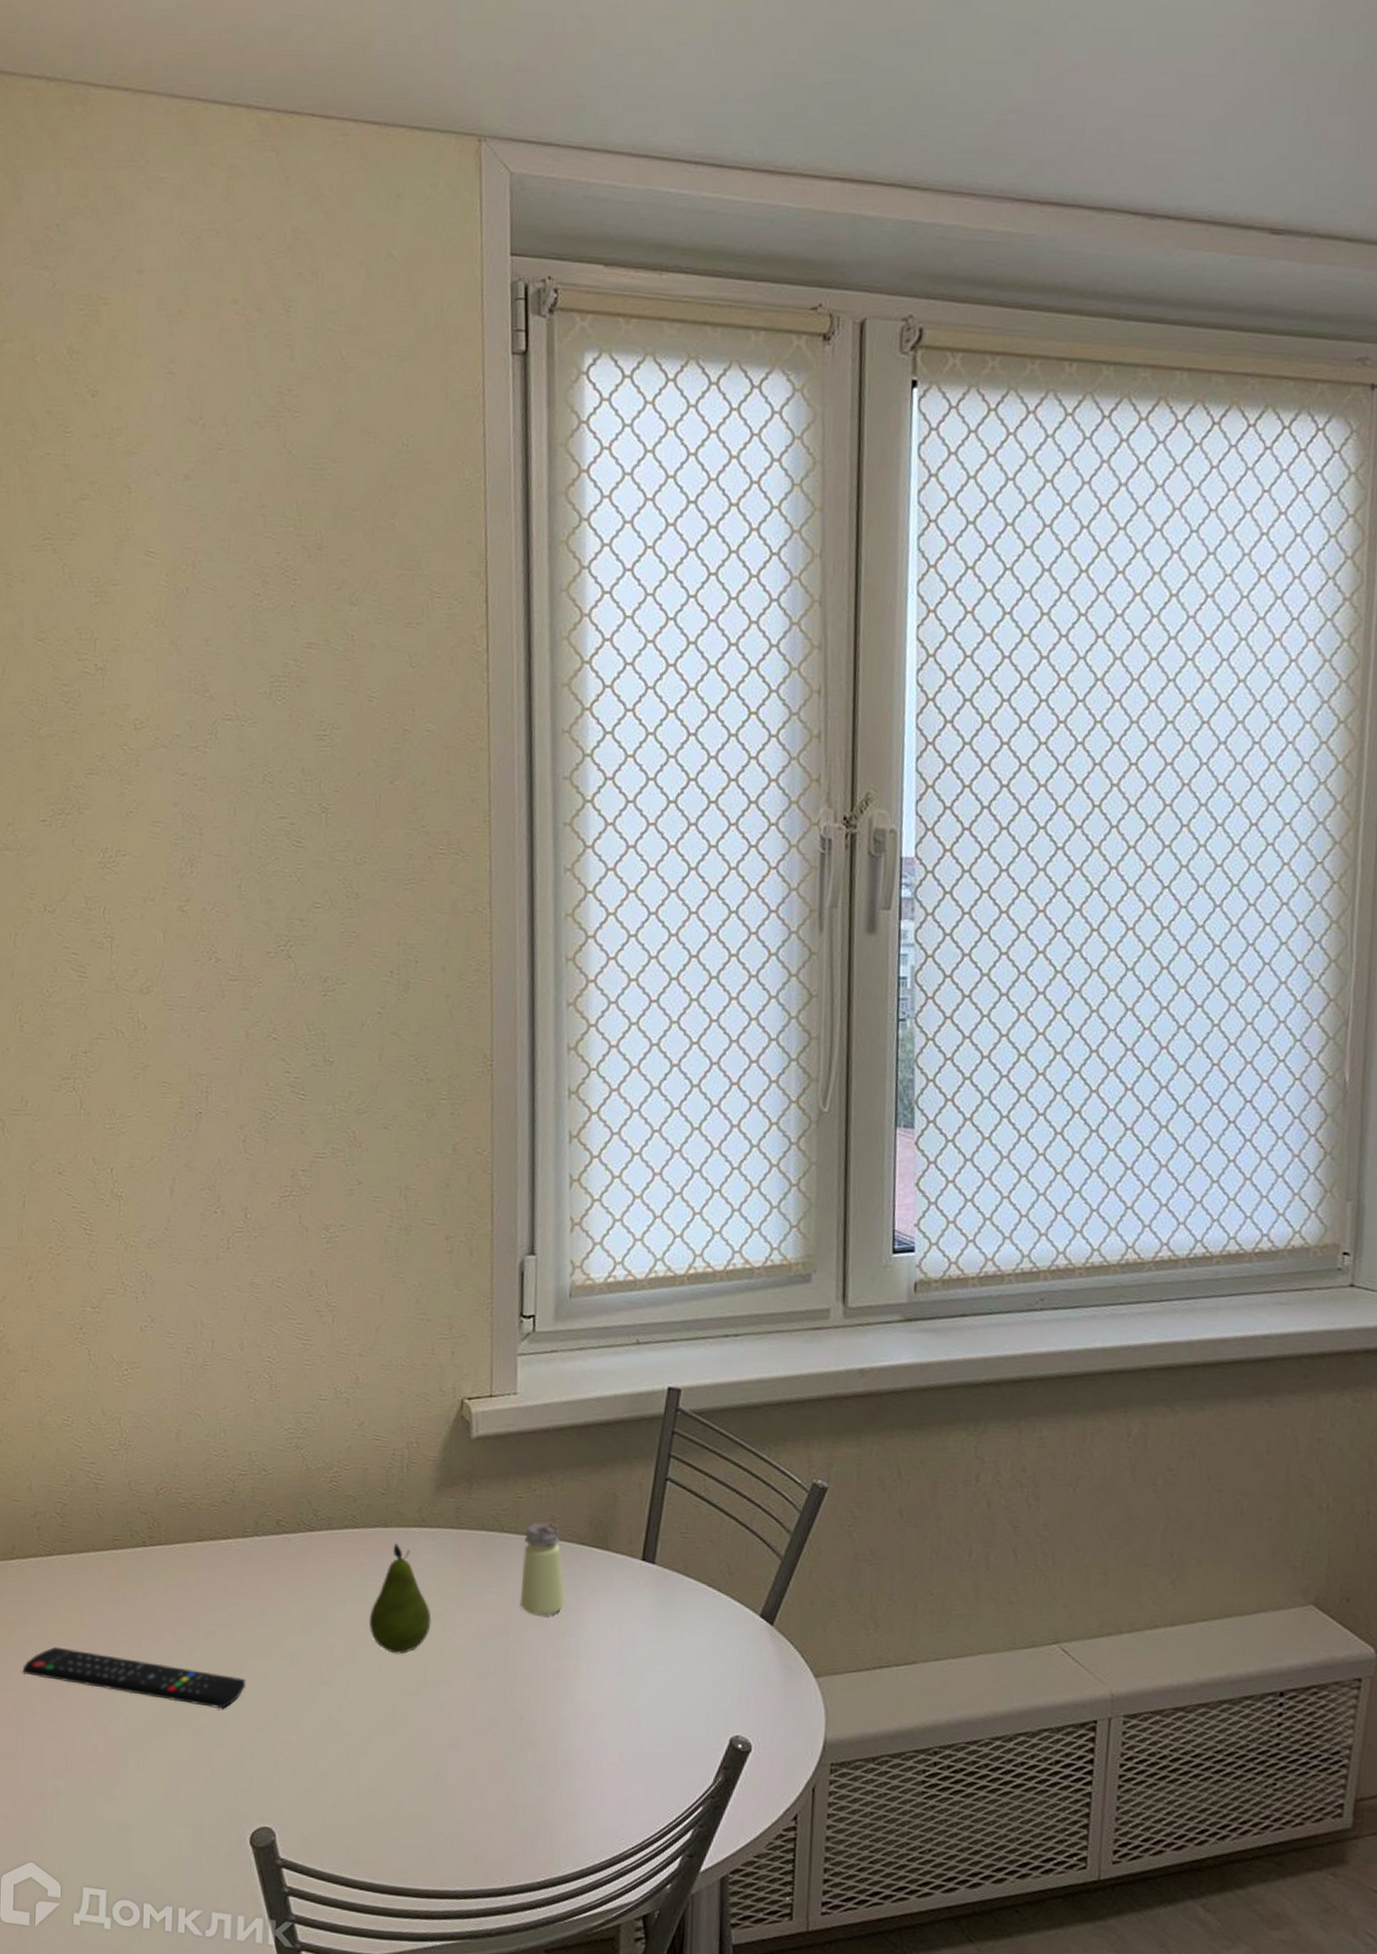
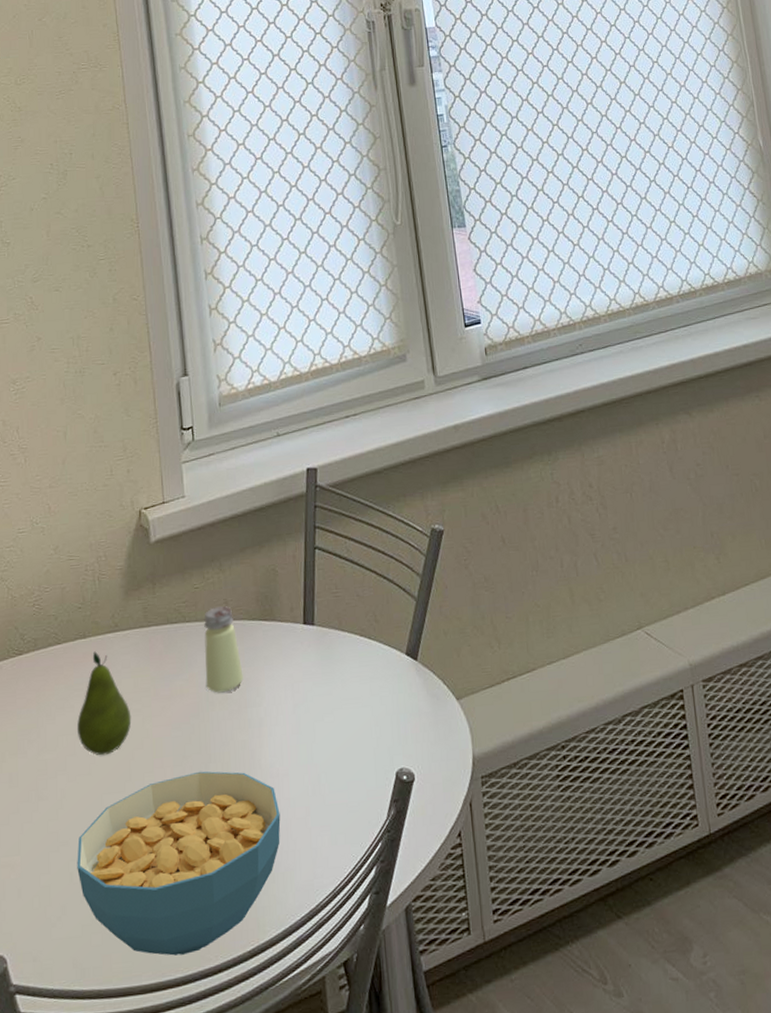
cereal bowl: none [357,1691,590,1870] -> present [77,771,281,956]

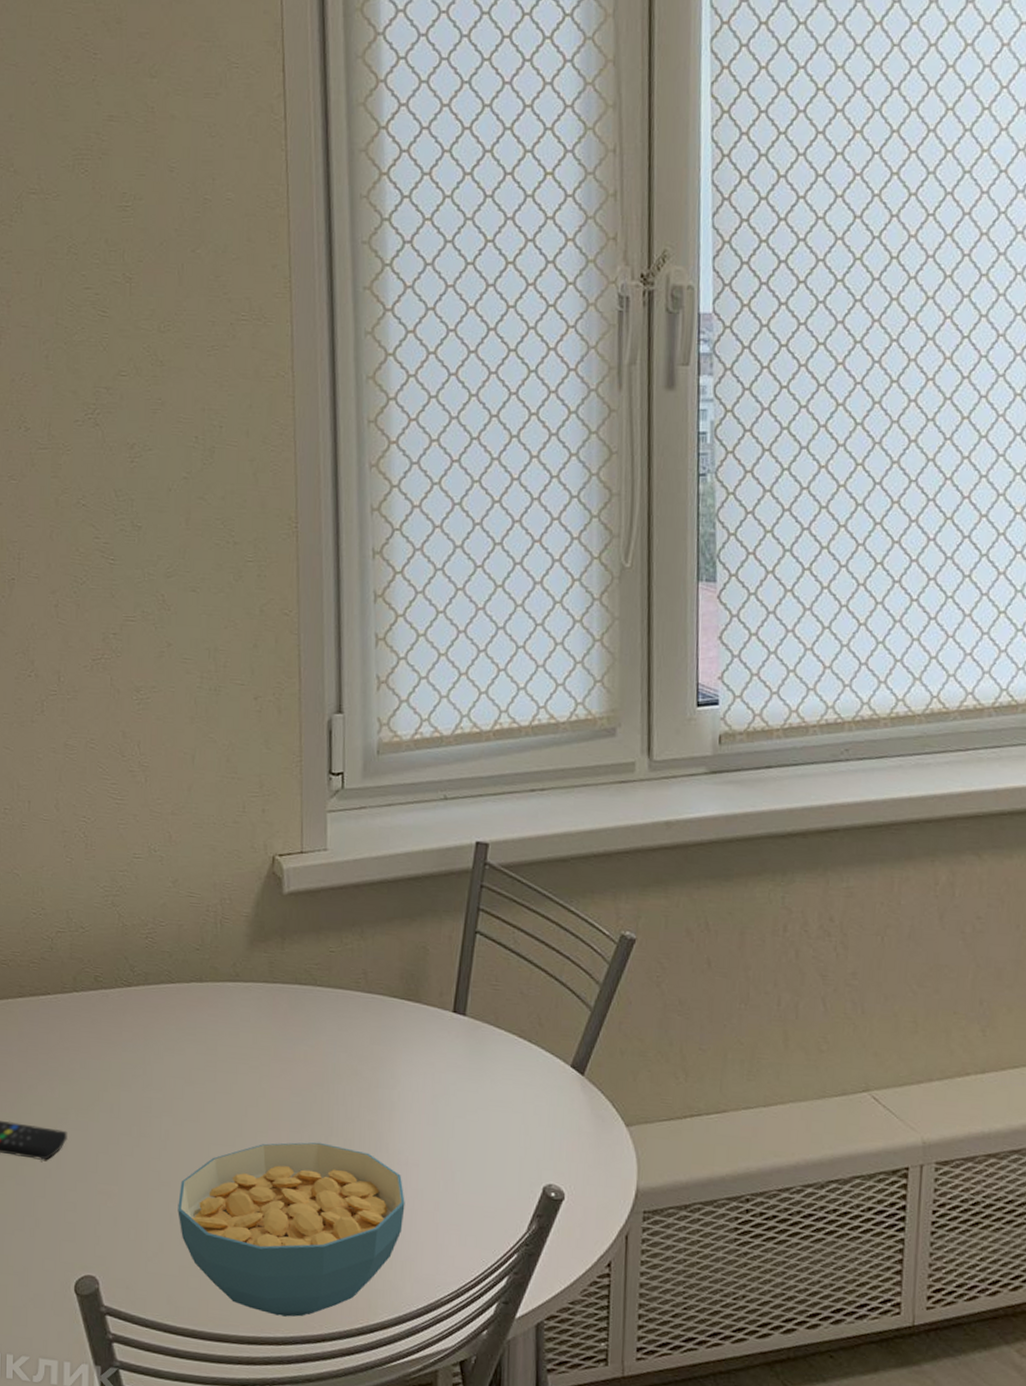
fruit: present [76,651,132,756] -> none [186,997,247,1106]
saltshaker: present [204,606,243,693] -> none [333,975,378,1068]

